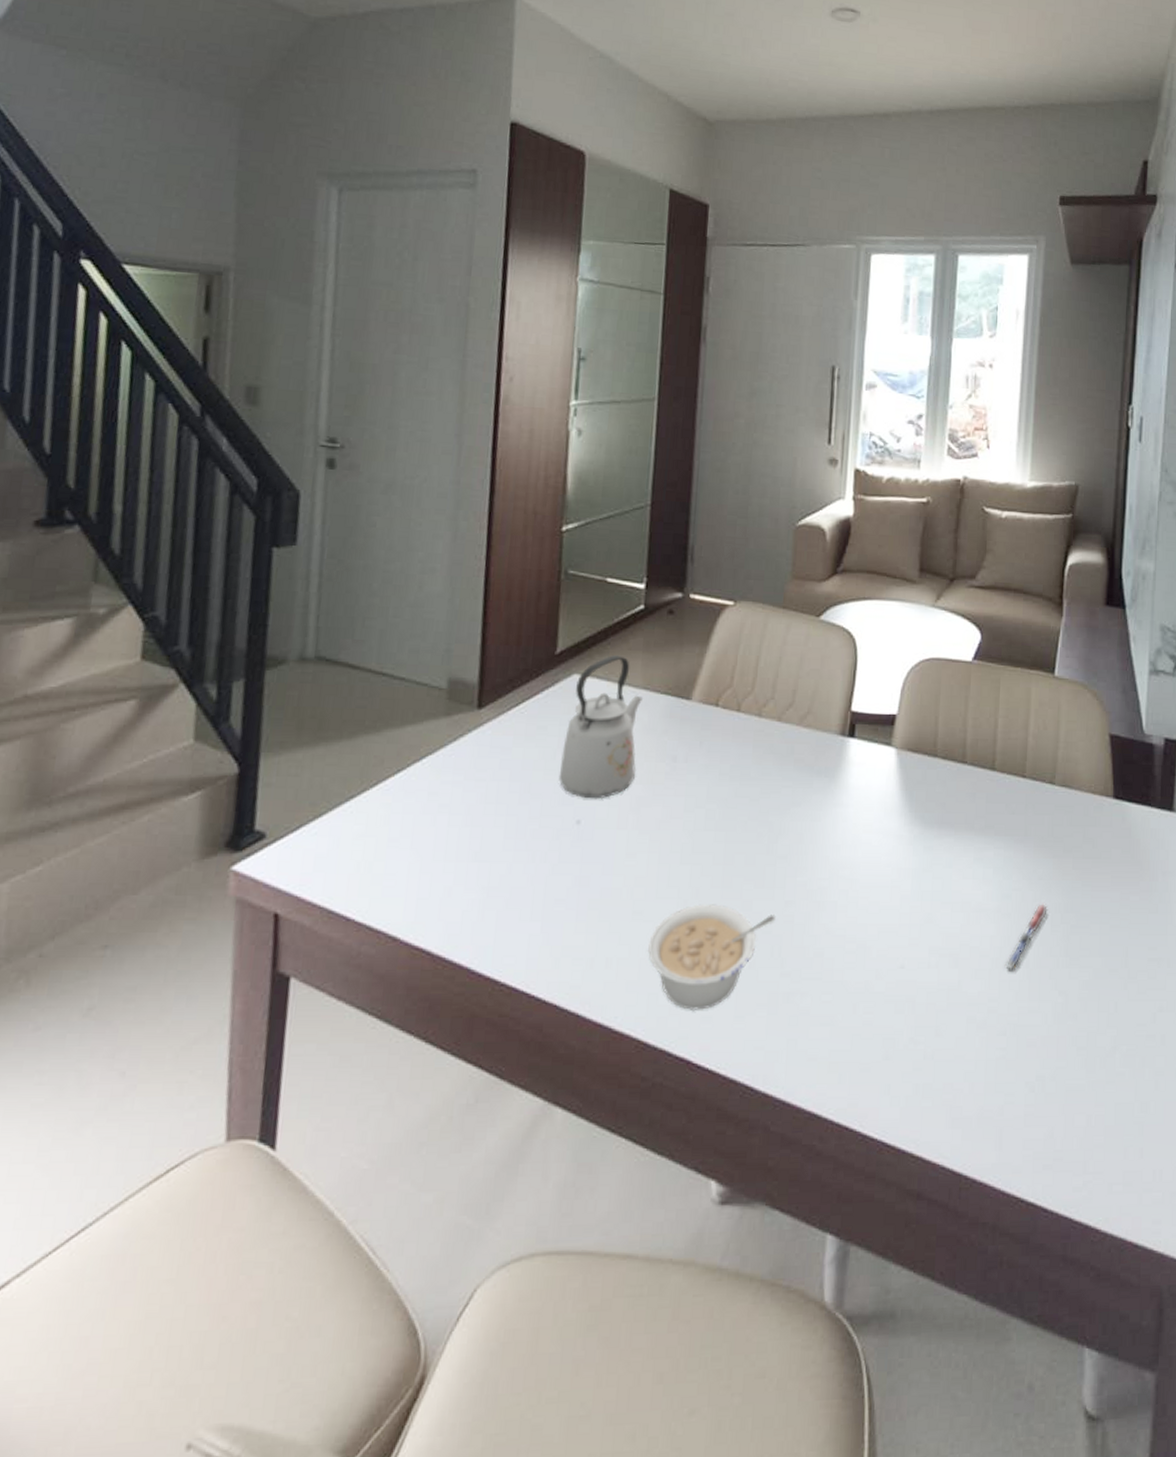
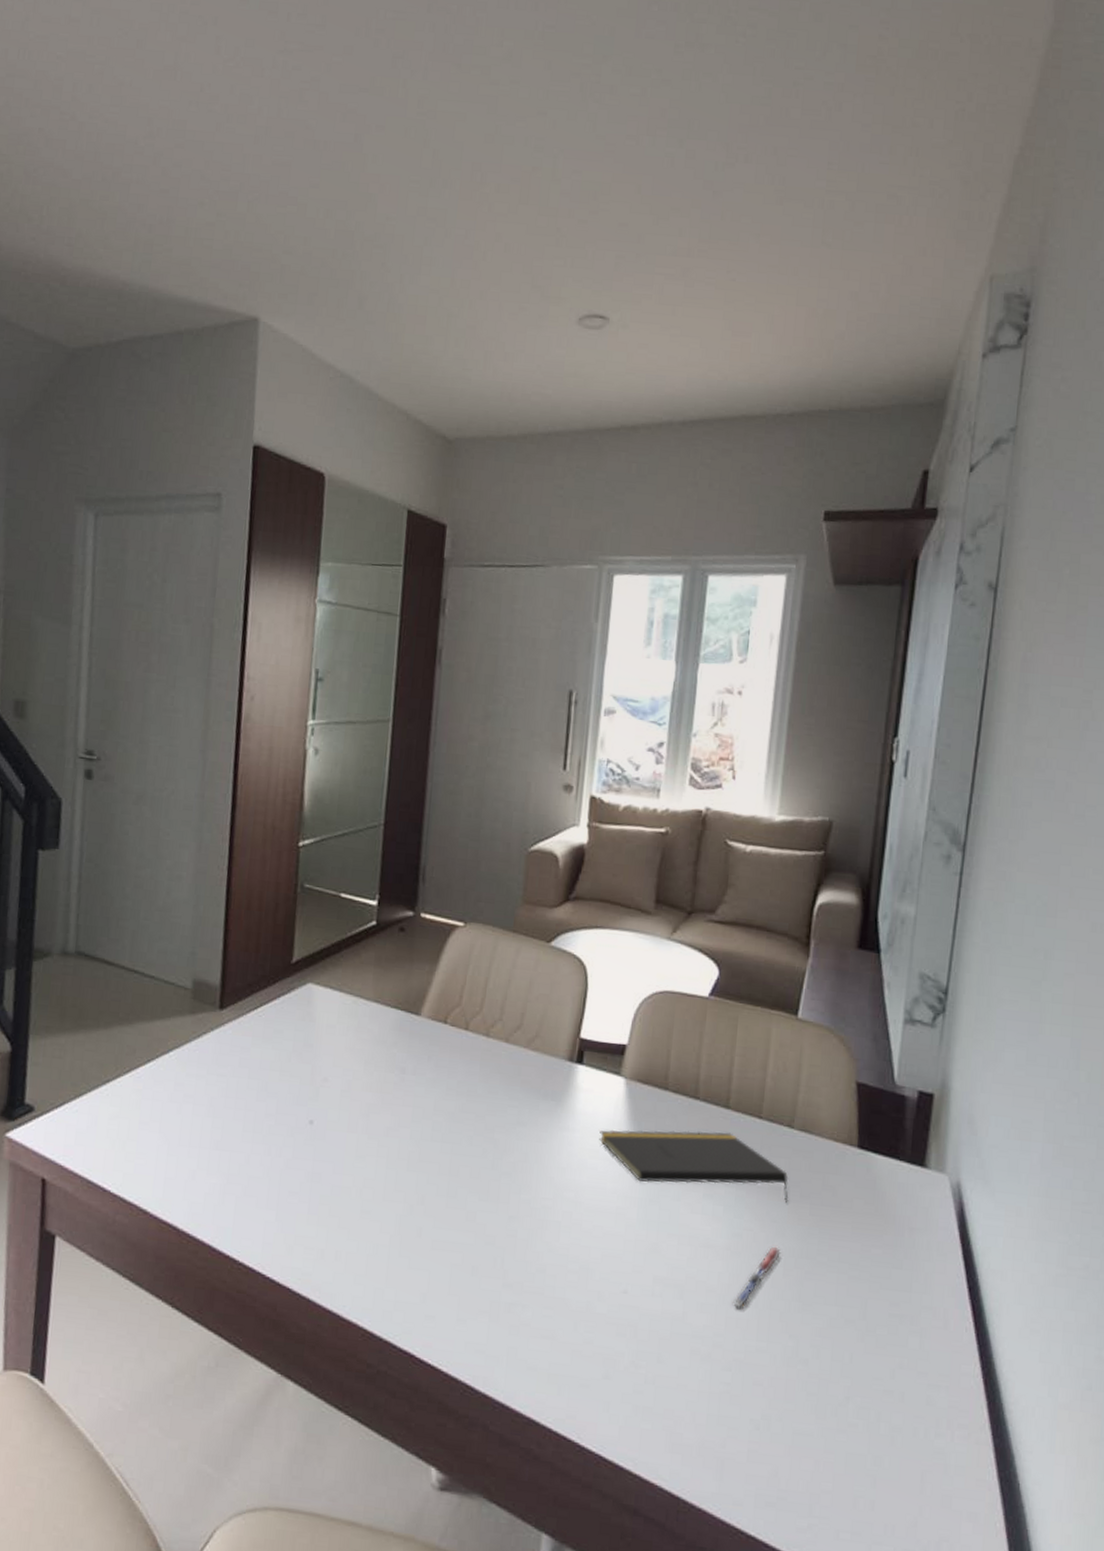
kettle: present [558,655,644,799] -> none [293,967,375,1103]
legume: present [647,904,776,1010] -> none [374,1210,499,1309]
notepad: none [872,794,1053,859] -> present [599,1129,789,1203]

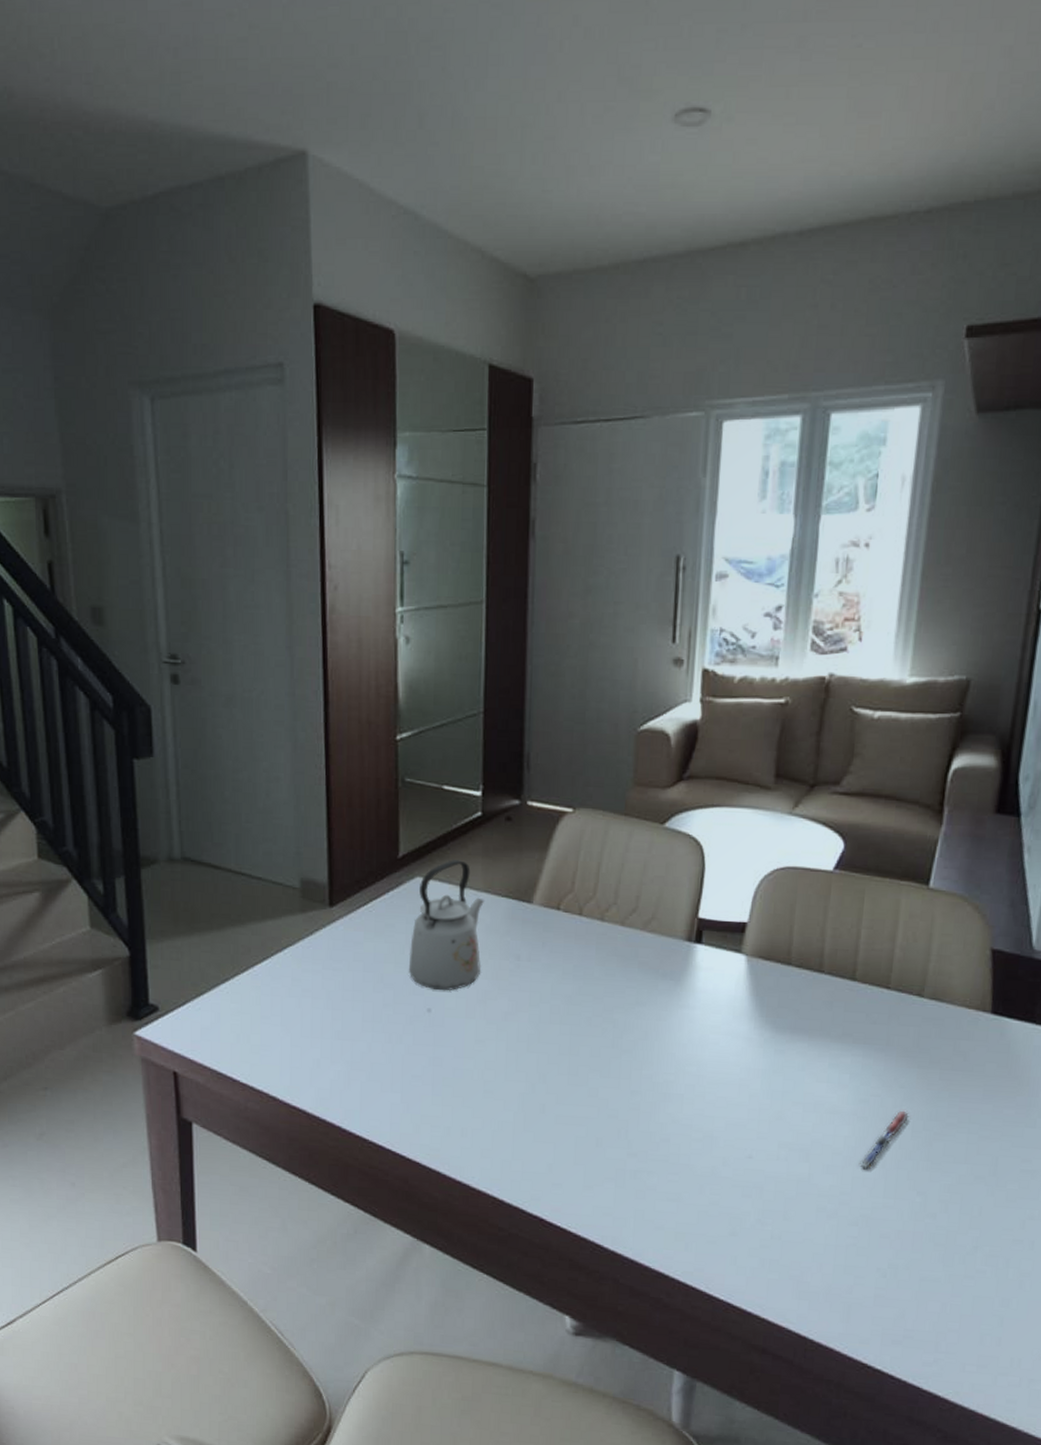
kettle: none [293,967,375,1103] -> present [408,860,485,991]
notepad: present [599,1129,789,1203] -> none [720,1003,918,1069]

